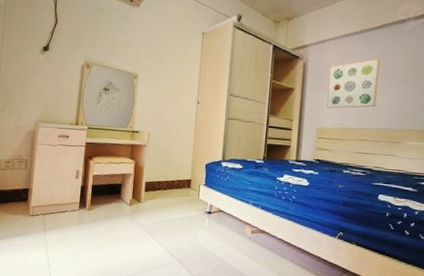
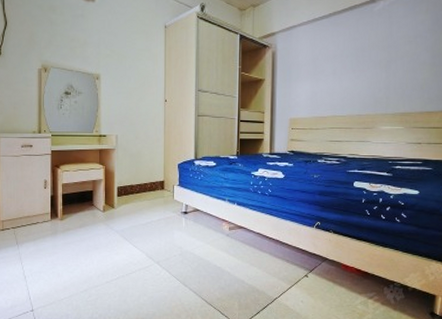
wall art: present [327,58,379,109] -> none [298,41,350,98]

